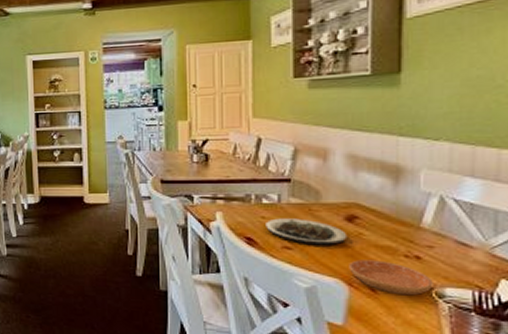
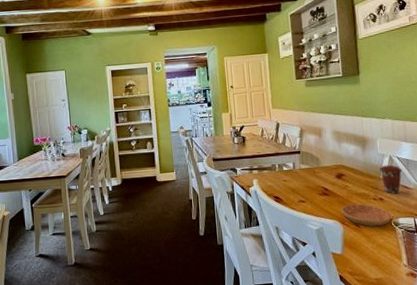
plate: present [266,218,347,246] -> none [287,179,339,198]
coffee cup: none [420,209,460,253] -> present [380,165,402,194]

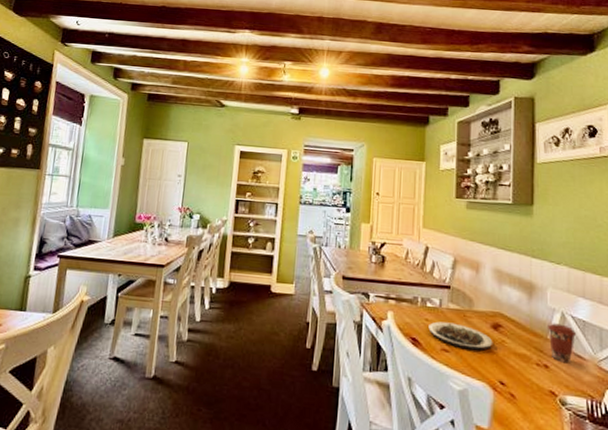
plate: none [287,179,339,198] -> present [428,321,493,351]
saucer: present [341,204,392,227] -> none [494,365,558,402]

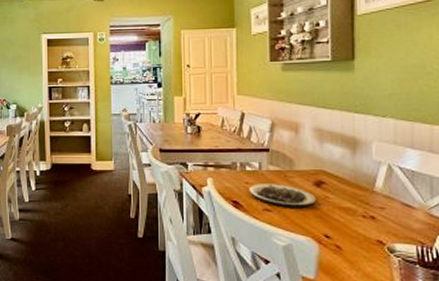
coffee cup: present [548,323,576,364] -> none [373,175,404,213]

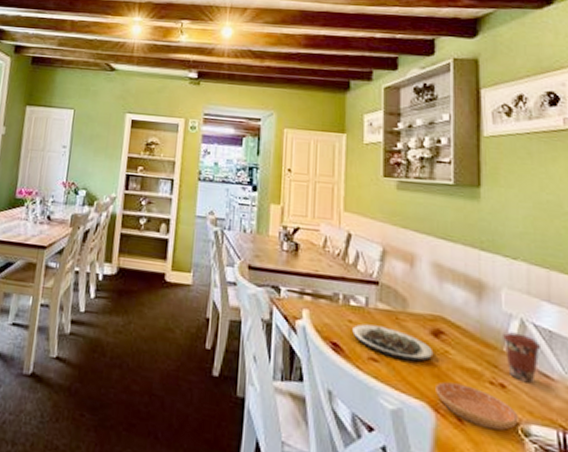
saucer: none [318,220,386,251] -> present [436,381,519,431]
coffee cup: none [373,175,404,213] -> present [503,332,540,384]

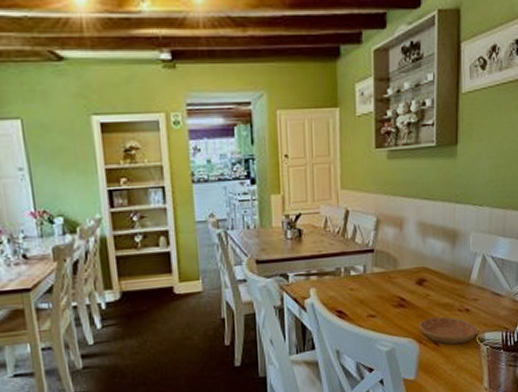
plate: present [352,324,434,363] -> none [354,286,418,311]
coffee cup: present [503,332,540,384] -> none [469,266,495,304]

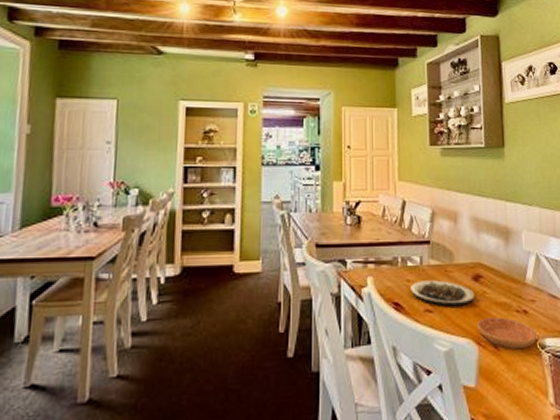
plate: none [354,286,418,311] -> present [410,280,475,307]

